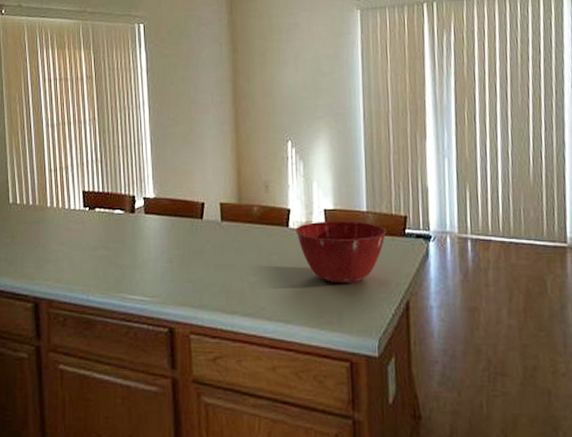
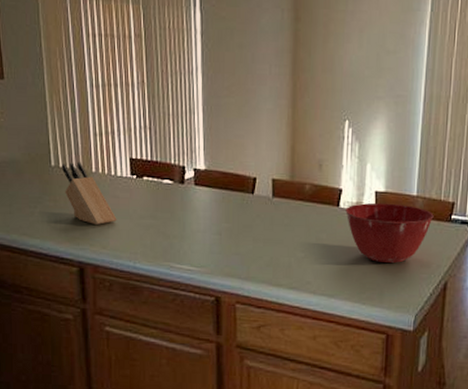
knife block: none [18,197,71,258] -> present [61,162,117,225]

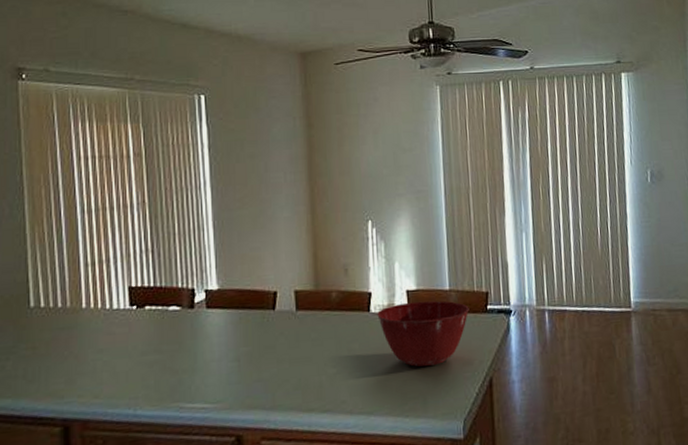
knife block: present [61,162,117,225] -> none [42,298,113,370]

